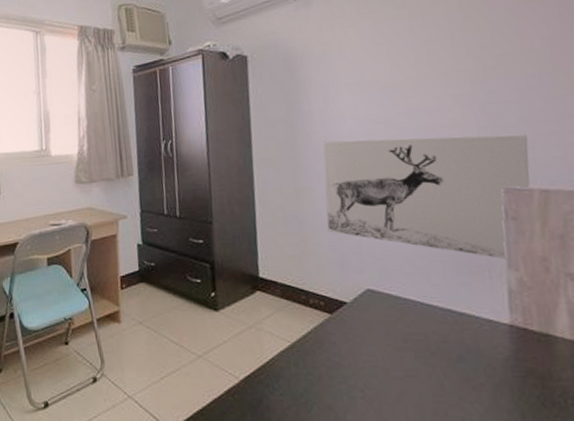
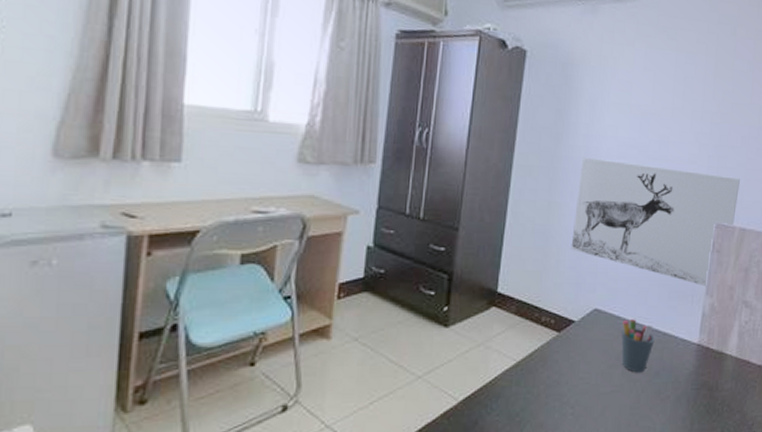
pen holder: none [404,299,450,357] -> present [621,319,655,373]

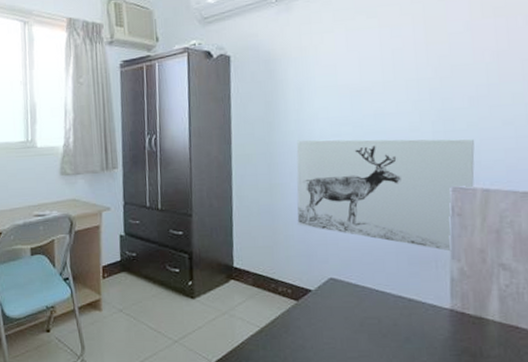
pen holder: present [621,319,655,373] -> none [361,287,400,338]

